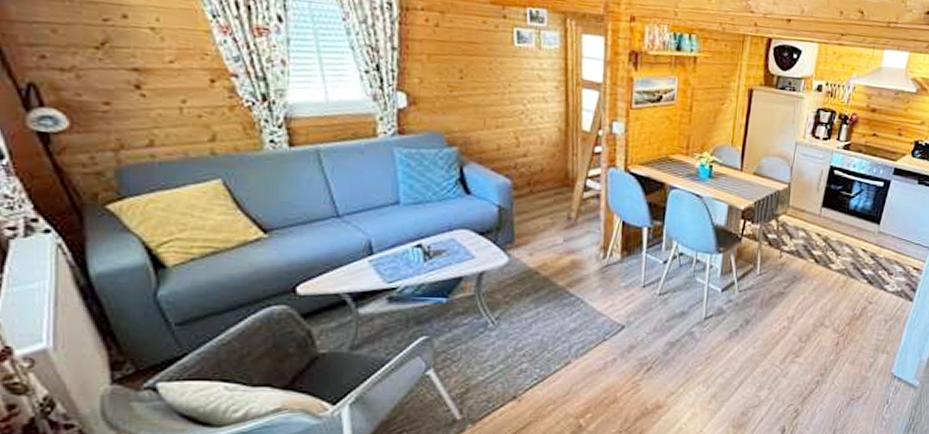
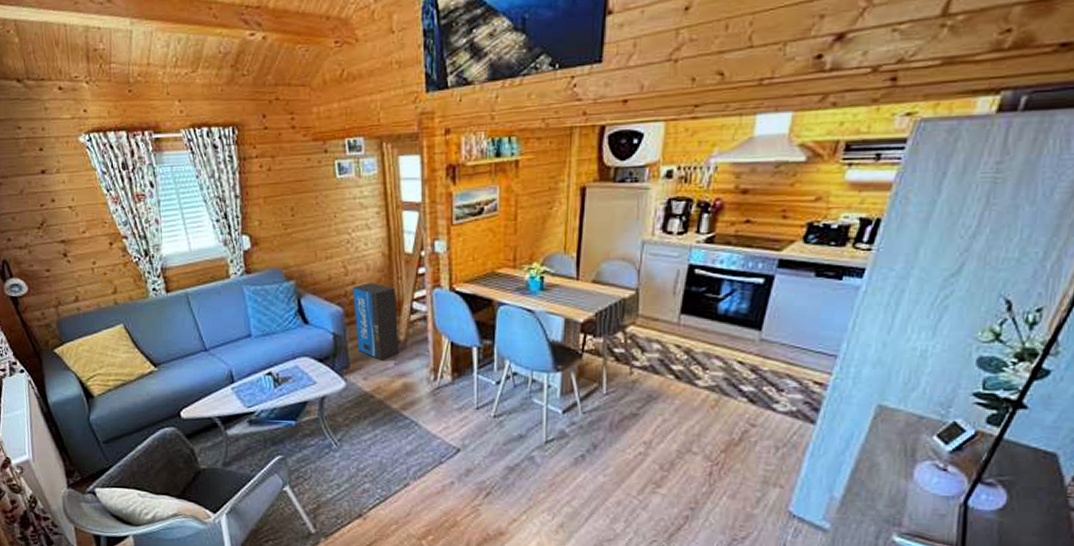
air purifier: none [523,156,570,236] -> present [353,283,400,360]

